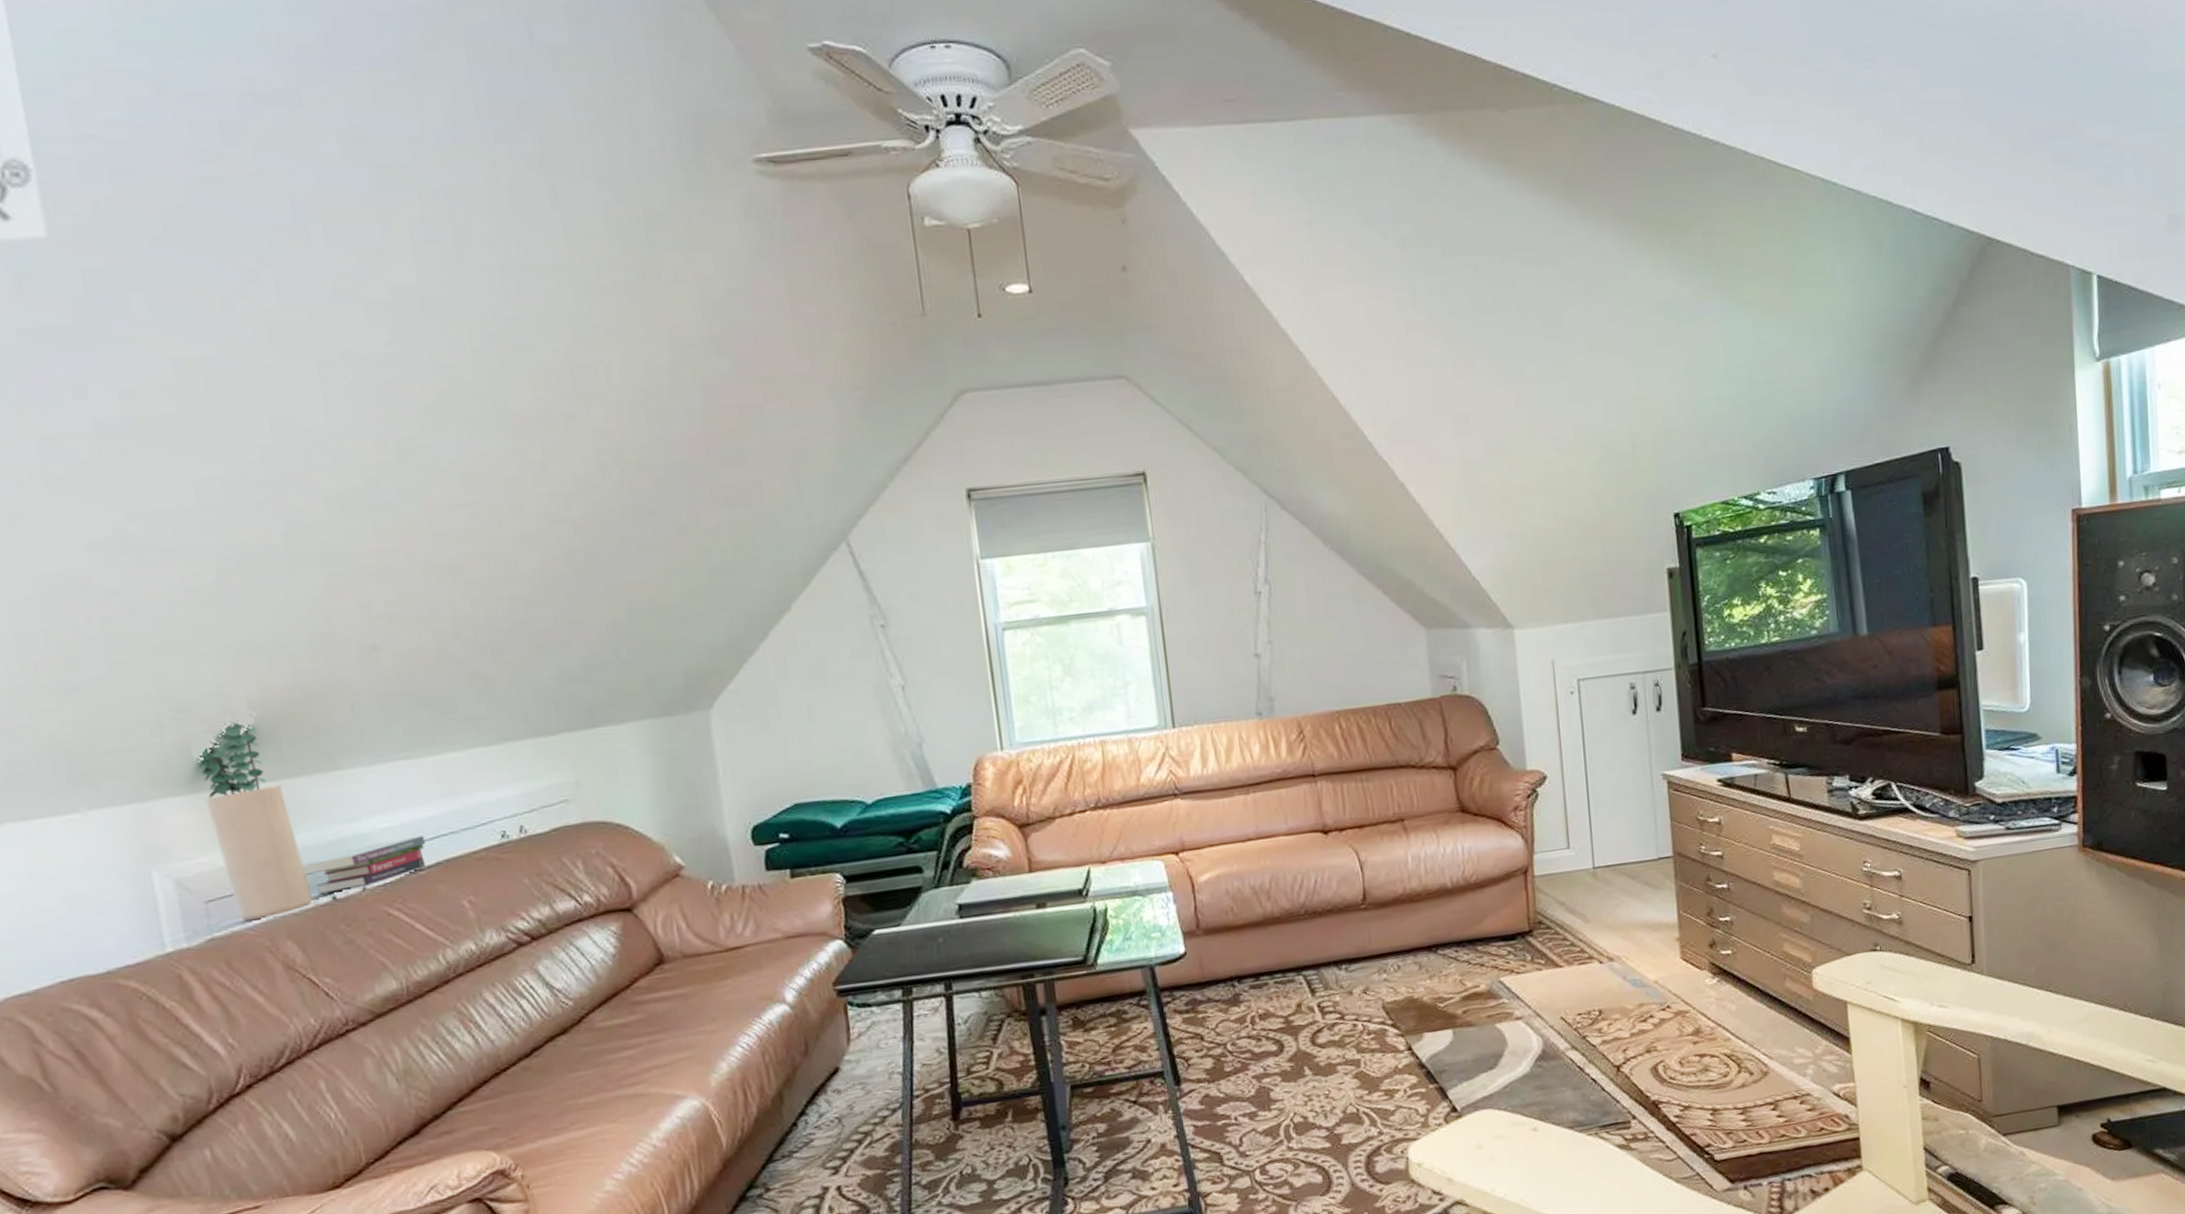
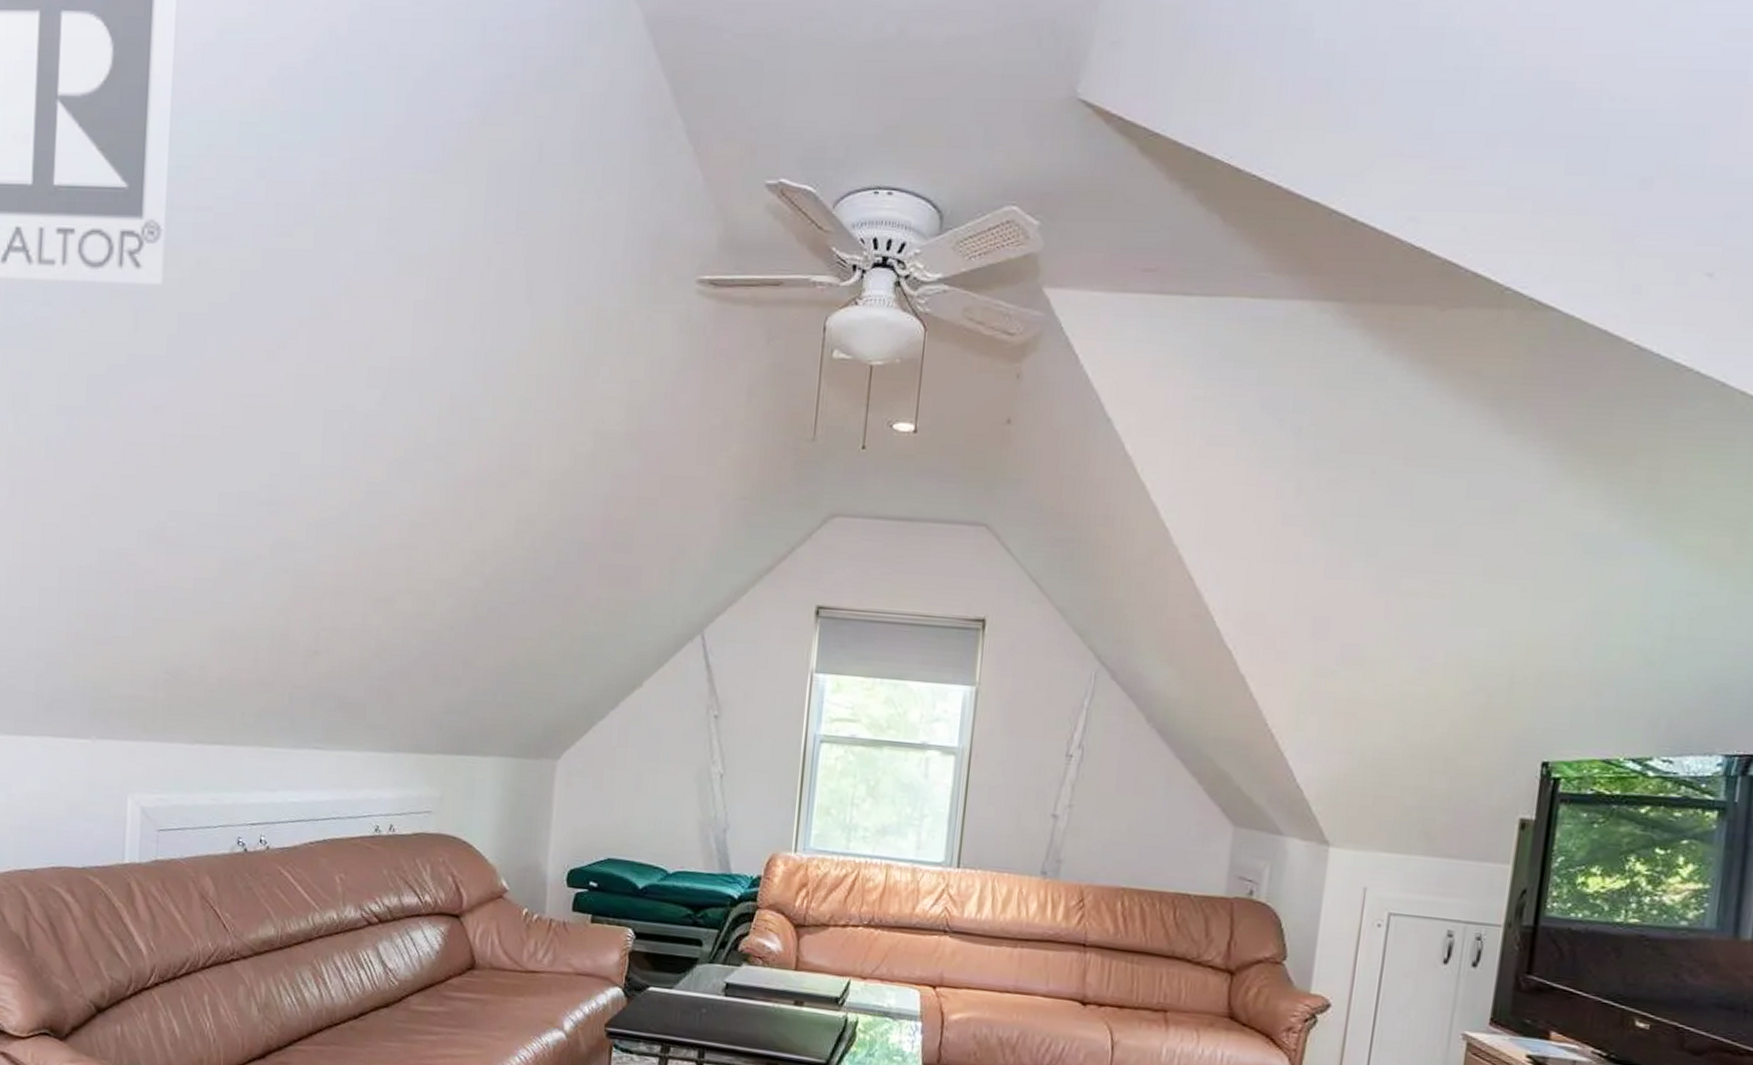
vase: present [196,720,313,922] -> none [173,690,231,854]
books: present [303,835,426,895] -> none [229,813,319,847]

